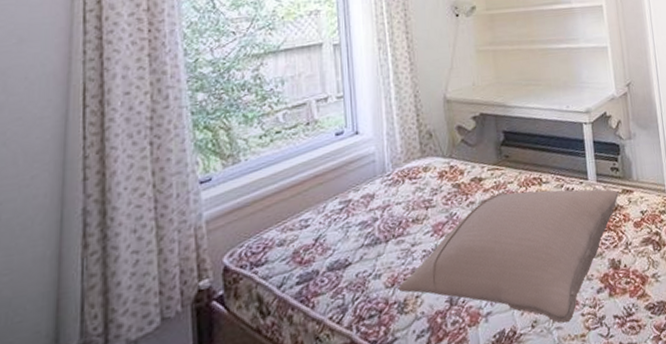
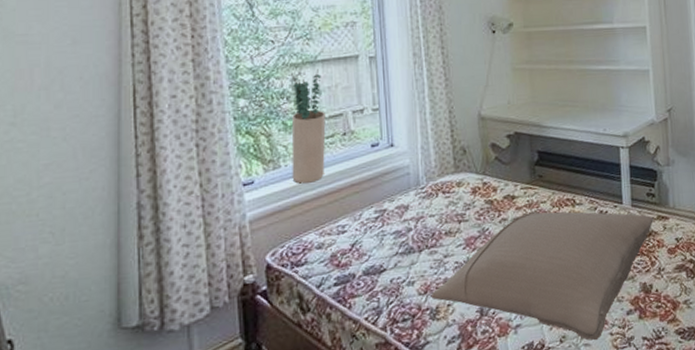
vase: none [252,59,289,179] -> present [291,69,326,185]

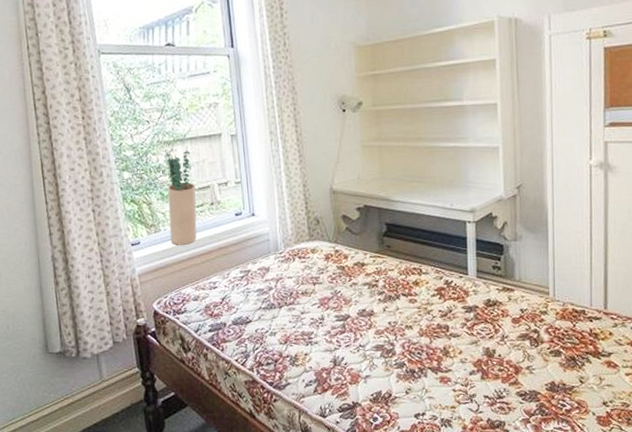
pillow: present [430,211,654,341] -> none [290,278,499,395]

